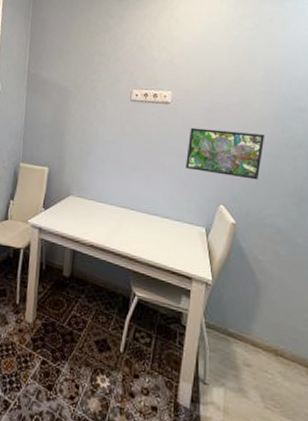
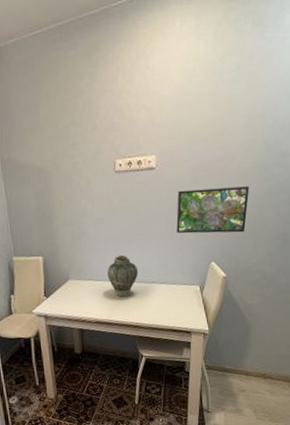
vase: none [109,180,142,225] -> present [107,255,139,297]

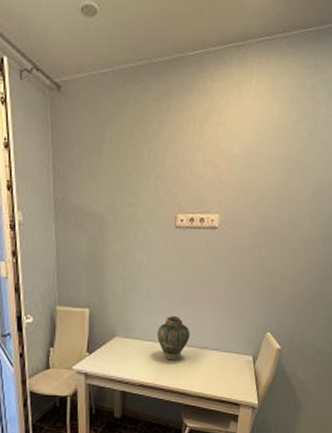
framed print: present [176,186,250,234] -> none [234,254,313,305]

